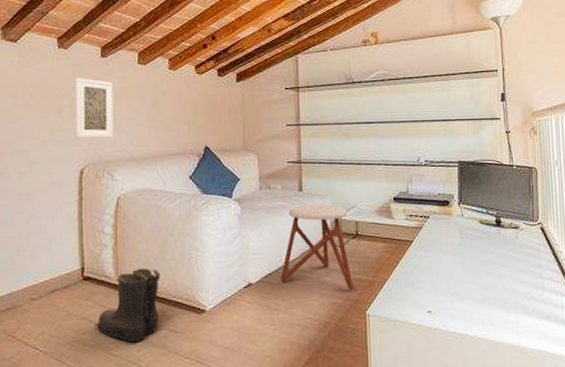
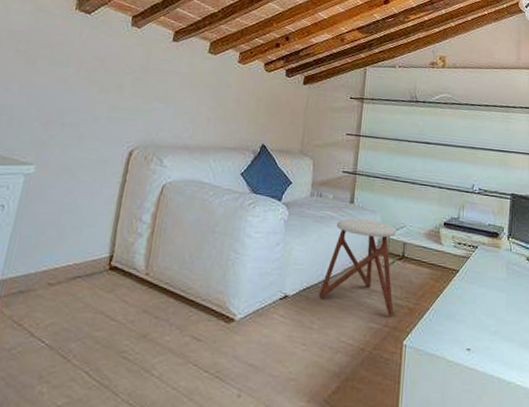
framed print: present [75,78,114,138] -> none [131,58,180,123]
boots: present [94,268,161,343] -> none [111,263,194,347]

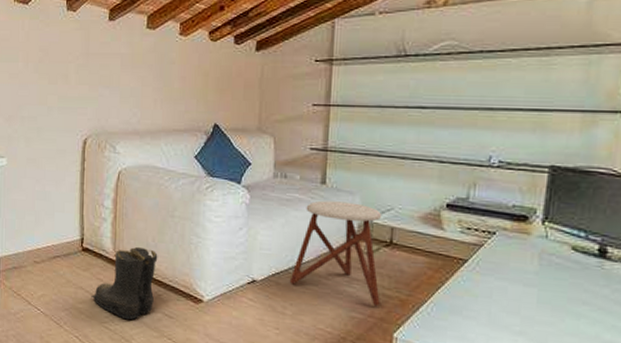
boots: none [111,263,194,347] -> present [91,246,158,320]

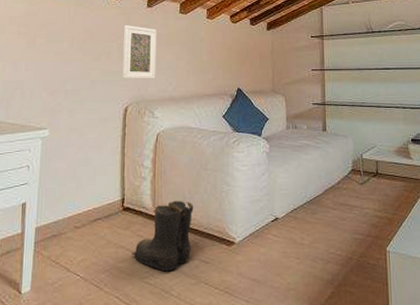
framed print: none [80,43,120,108] -> present [122,25,157,79]
stool: present [289,200,382,307] -> none [305,144,374,227]

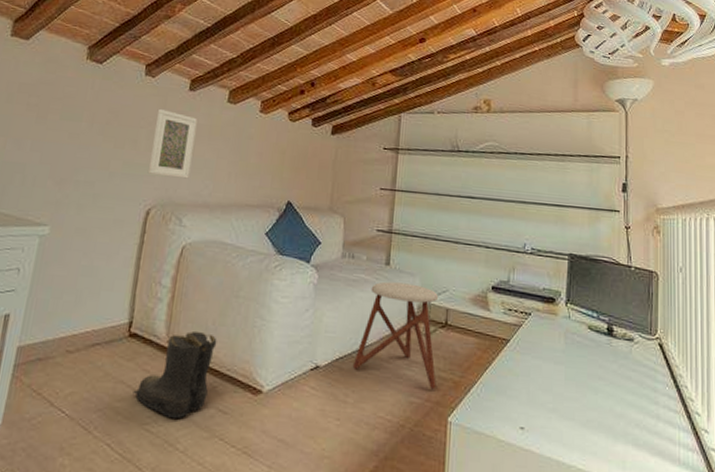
stool: none [305,144,374,227] -> present [352,281,439,390]

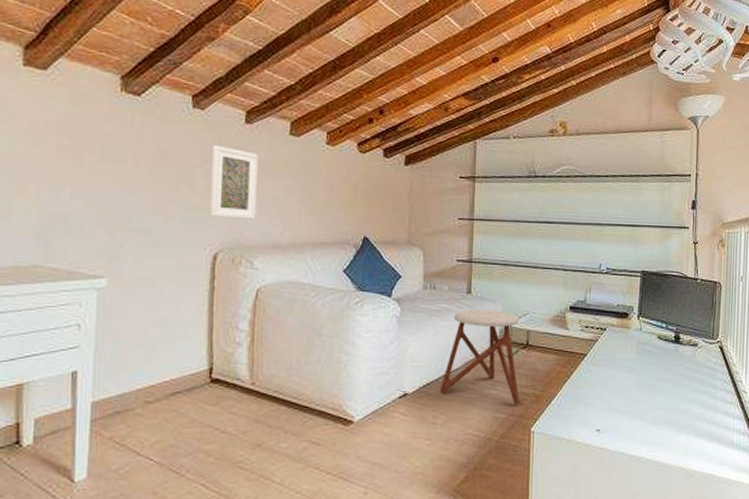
boots: present [133,330,217,419] -> none [222,371,303,455]

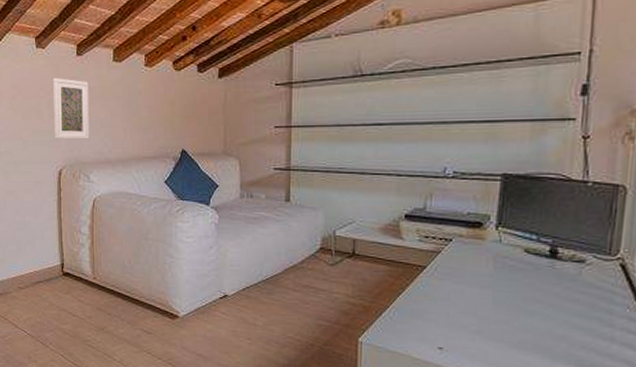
stool: present [439,309,520,405] -> none [259,217,345,314]

